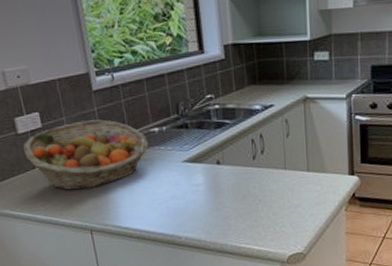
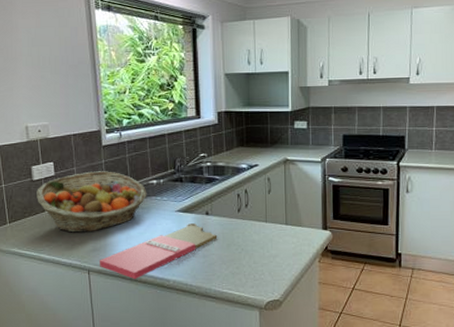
cutting board: none [102,174,232,238] -> present [100,223,218,280]

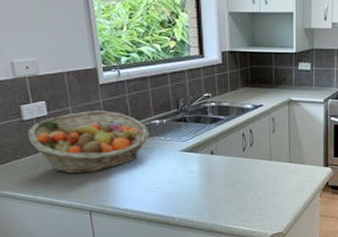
cutting board: present [100,223,218,280] -> none [102,163,223,219]

